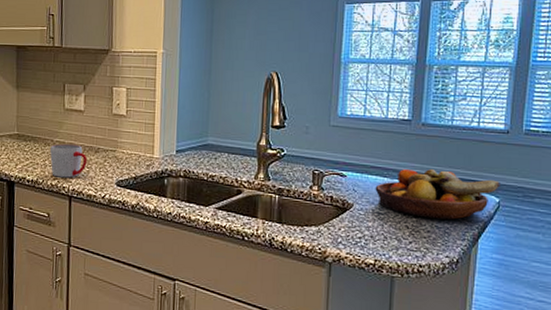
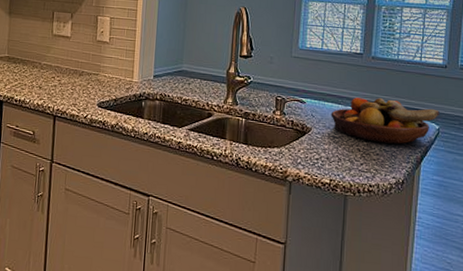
mug: present [50,143,87,178] -> none [37,66,72,99]

